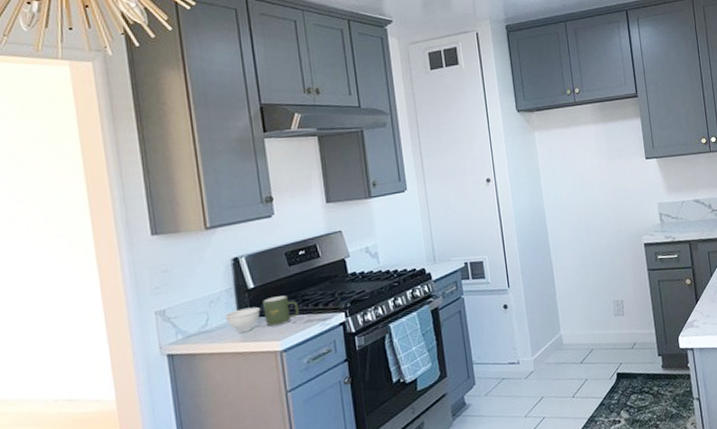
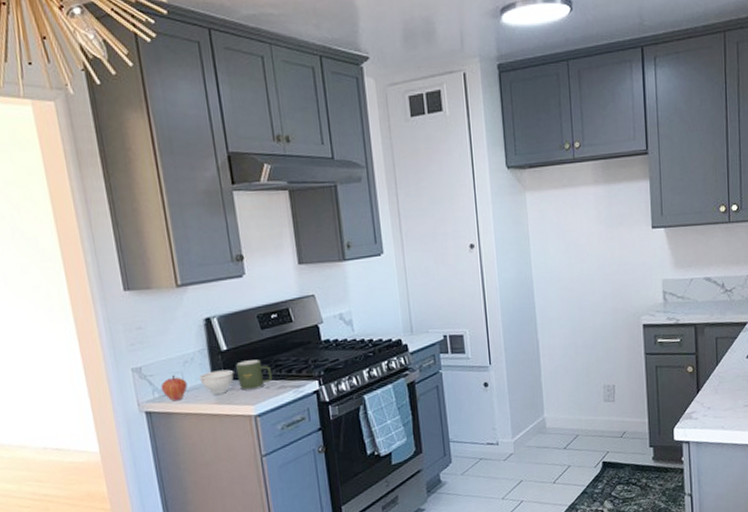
fruit: none [184,315,212,342] -> present [160,374,188,402]

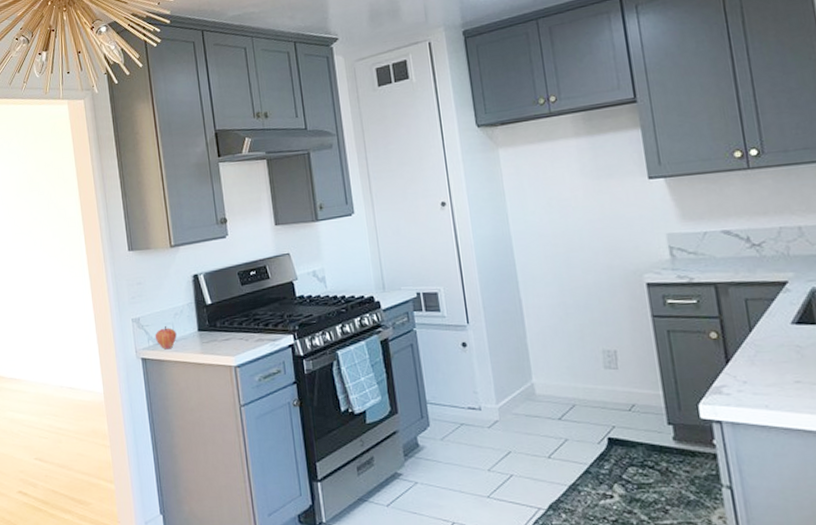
bowl: present [198,369,235,395] -> none [186,322,217,345]
mug: present [235,359,273,391] -> none [218,313,251,342]

